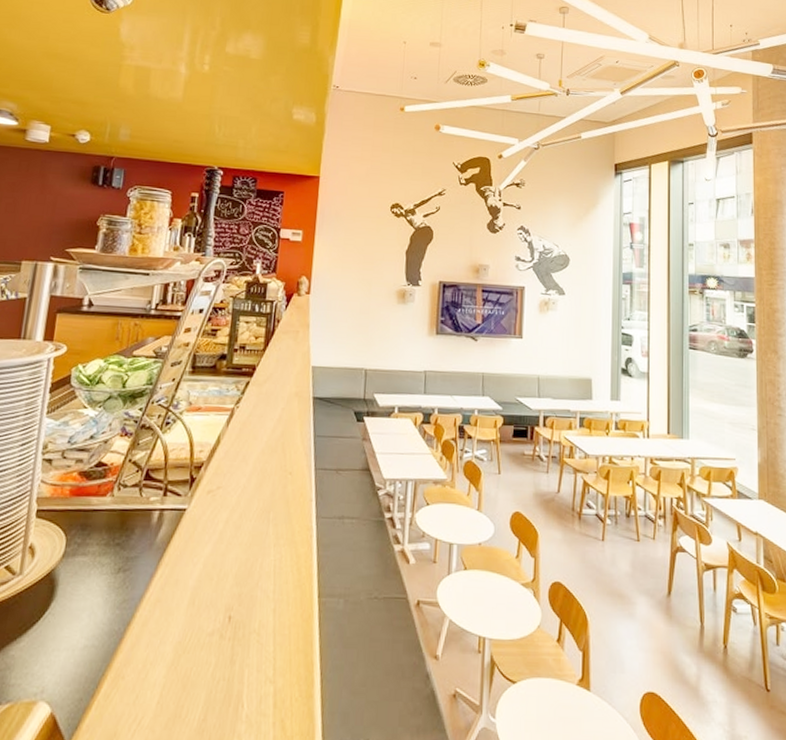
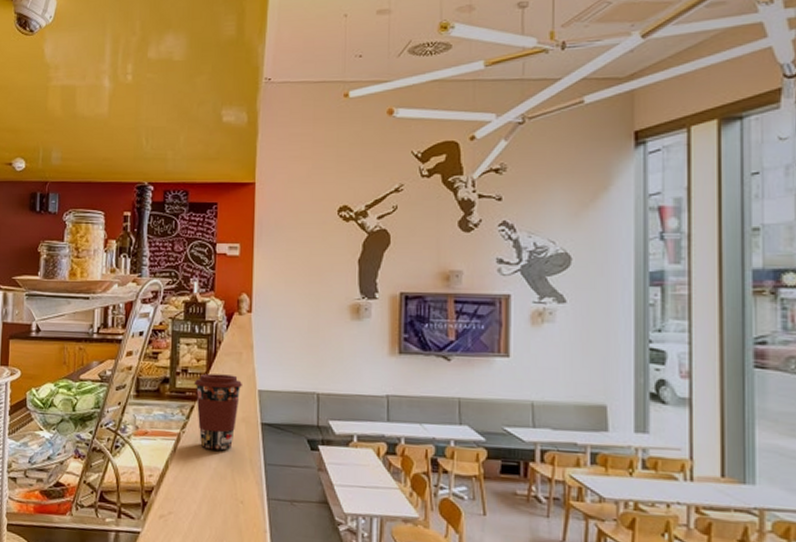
coffee cup: none [250,350,297,424] -> present [194,373,242,450]

